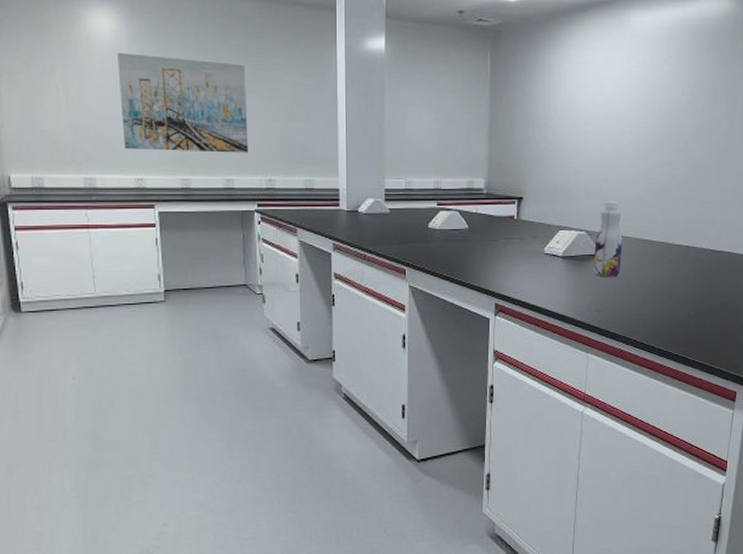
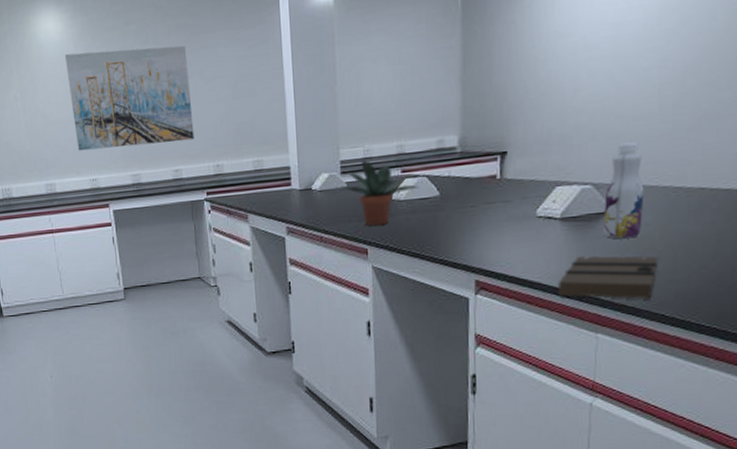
potted plant: none [385,191,452,250] -> present [341,160,419,226]
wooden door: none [560,289,633,326] -> present [558,256,659,299]

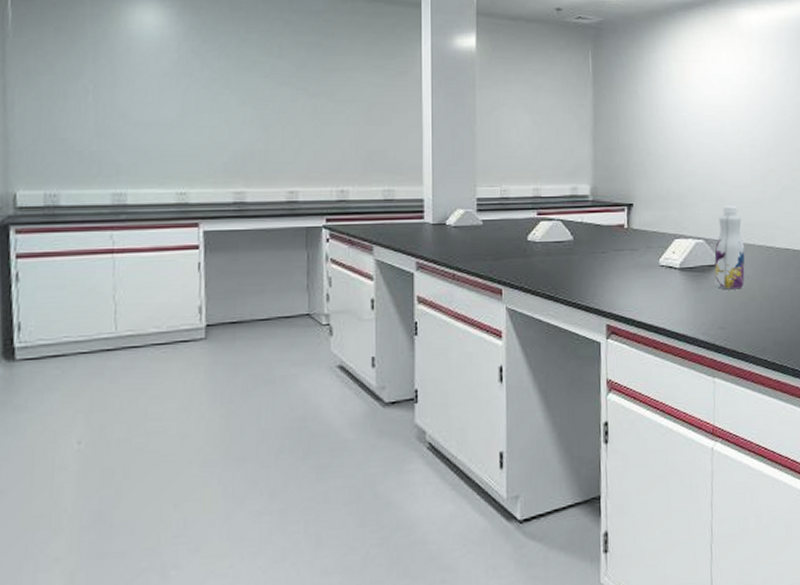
wall art: present [64,45,195,151] -> none [162,52,317,161]
potted plant: present [341,160,419,226] -> none [477,200,554,266]
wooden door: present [558,256,659,299] -> none [680,304,760,345]

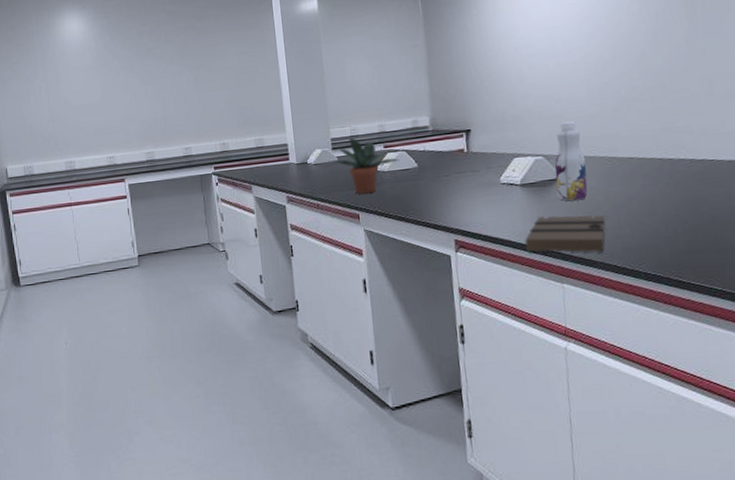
potted plant: none [477,200,554,266] -> present [333,138,400,194]
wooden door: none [680,304,760,345] -> present [525,215,606,252]

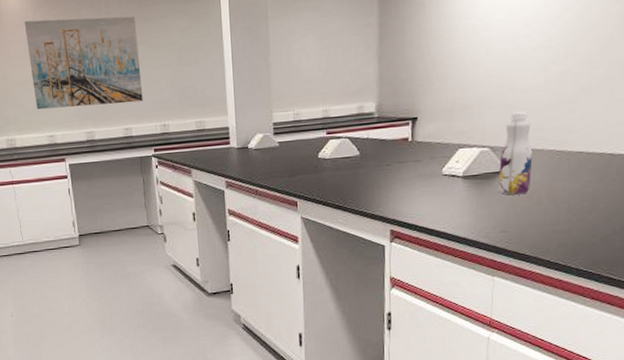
wall art: none [86,43,202,132] -> present [24,16,143,110]
potted plant: present [333,138,400,194] -> none [274,123,342,181]
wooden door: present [525,215,606,252] -> none [461,209,545,247]

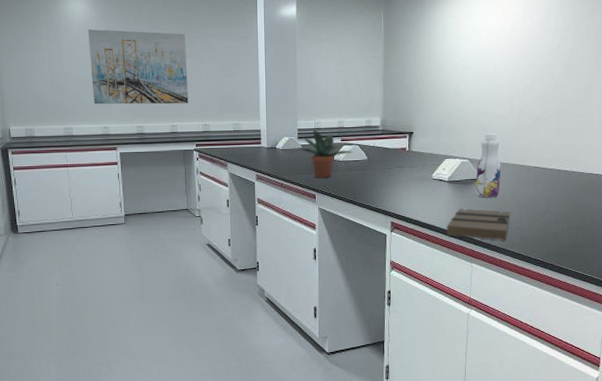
potted plant: none [274,123,342,181] -> present [298,130,353,178]
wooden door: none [461,209,545,247] -> present [447,208,511,240]

